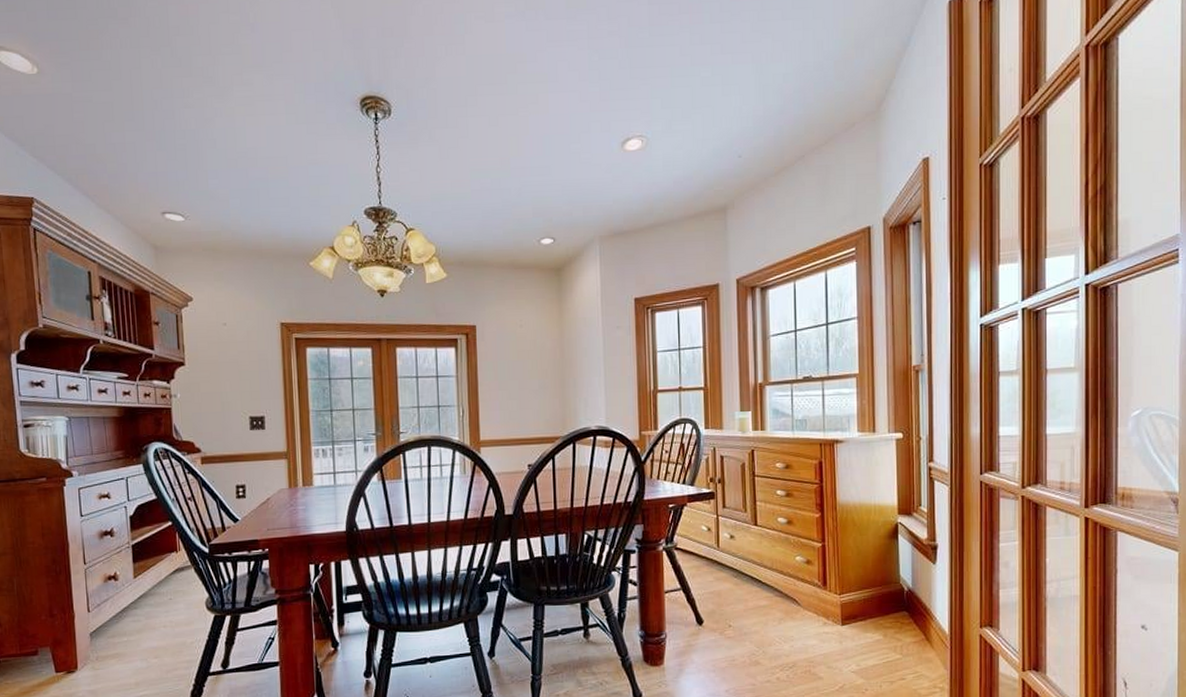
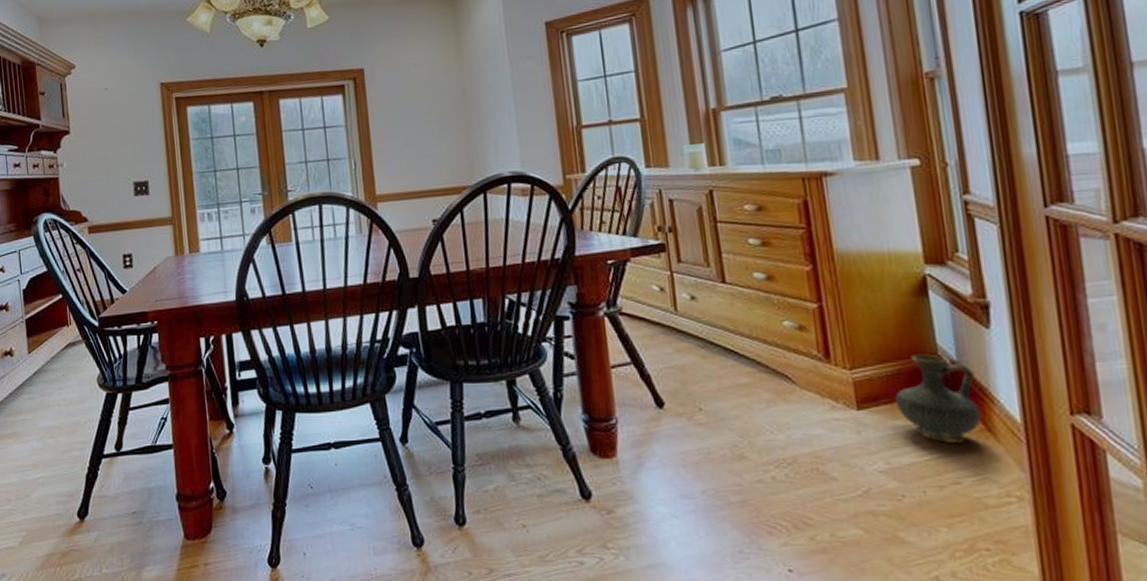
ceramic jug: none [868,583,923,649] -> present [895,354,981,443]

